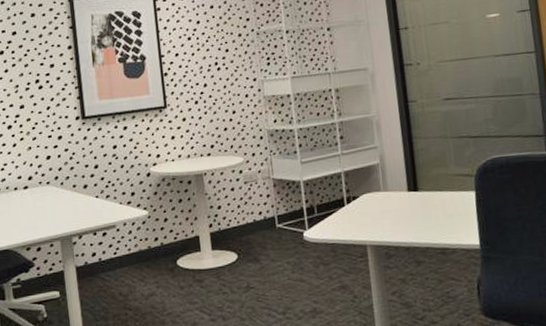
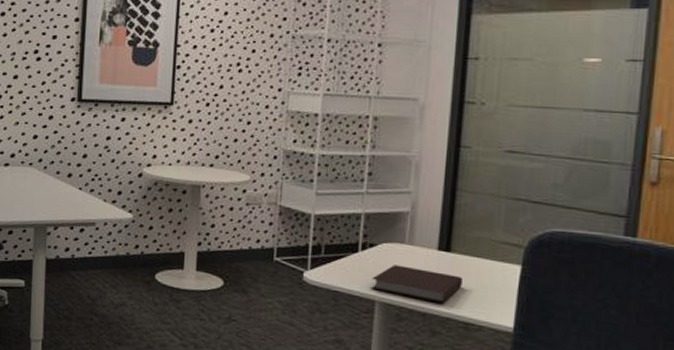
notebook: none [360,209,433,237] -> present [371,264,462,304]

